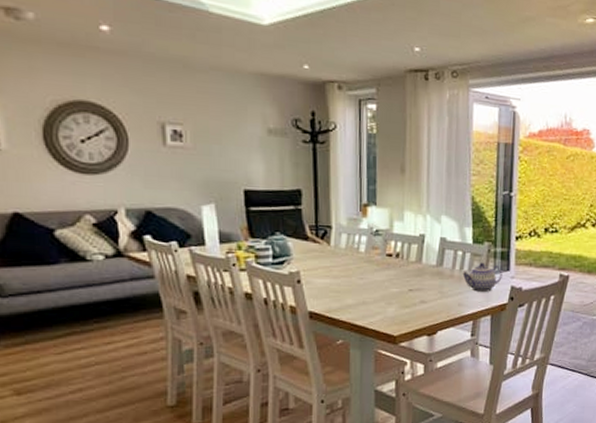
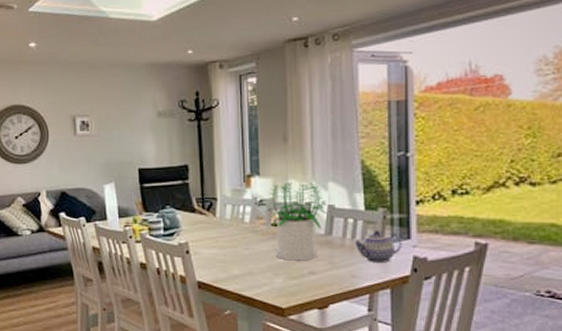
potted plant: none [382,214,439,291] -> present [267,182,327,261]

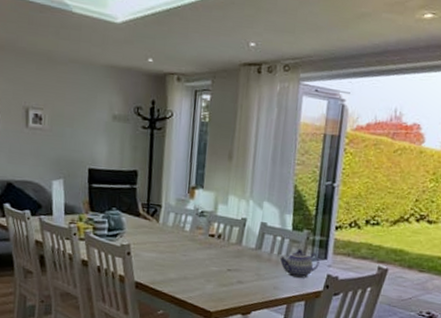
potted plant: present [267,182,327,261] -> none [206,198,261,271]

